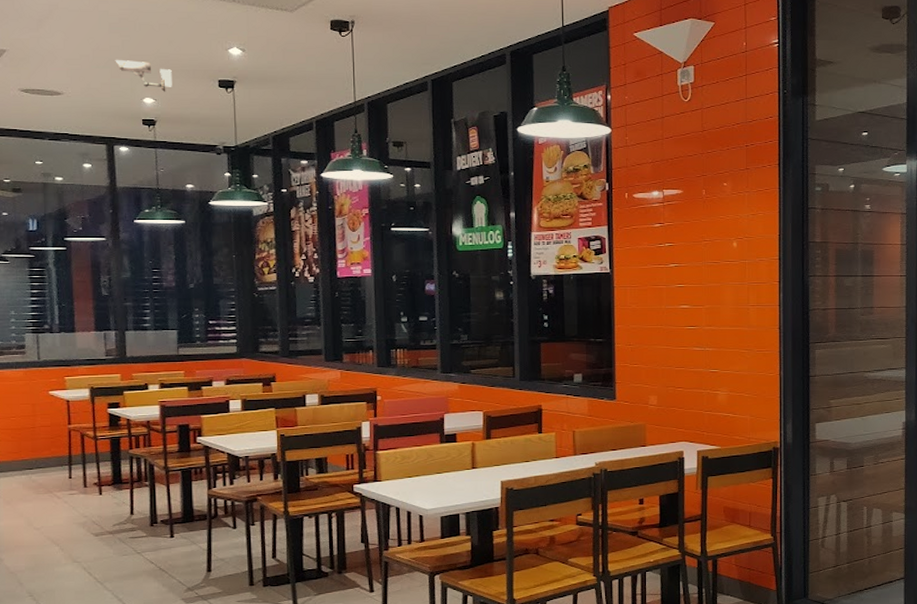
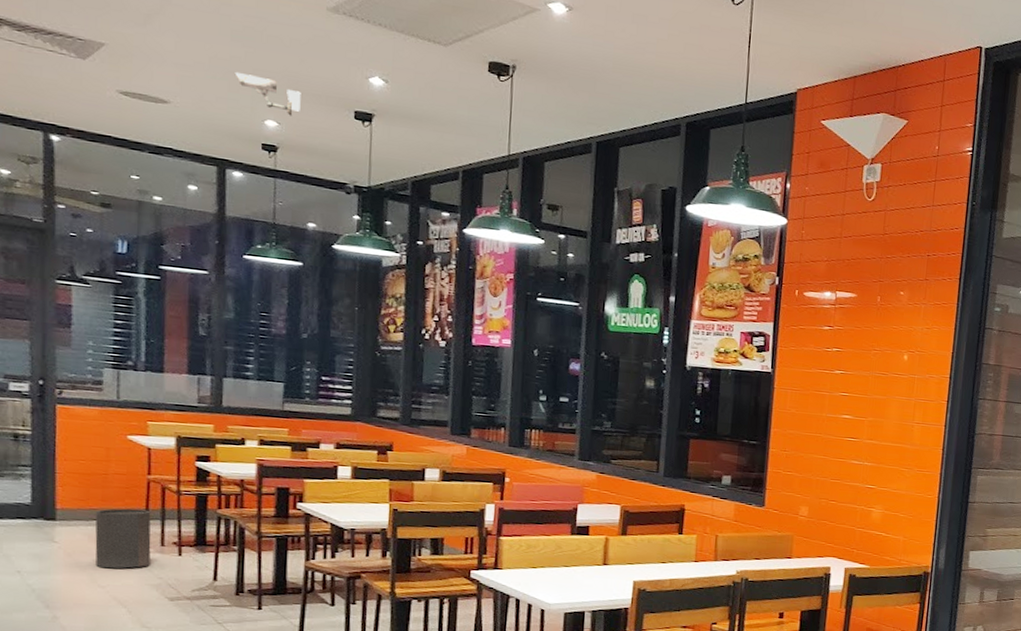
trash can: none [27,456,76,512] -> present [95,509,151,569]

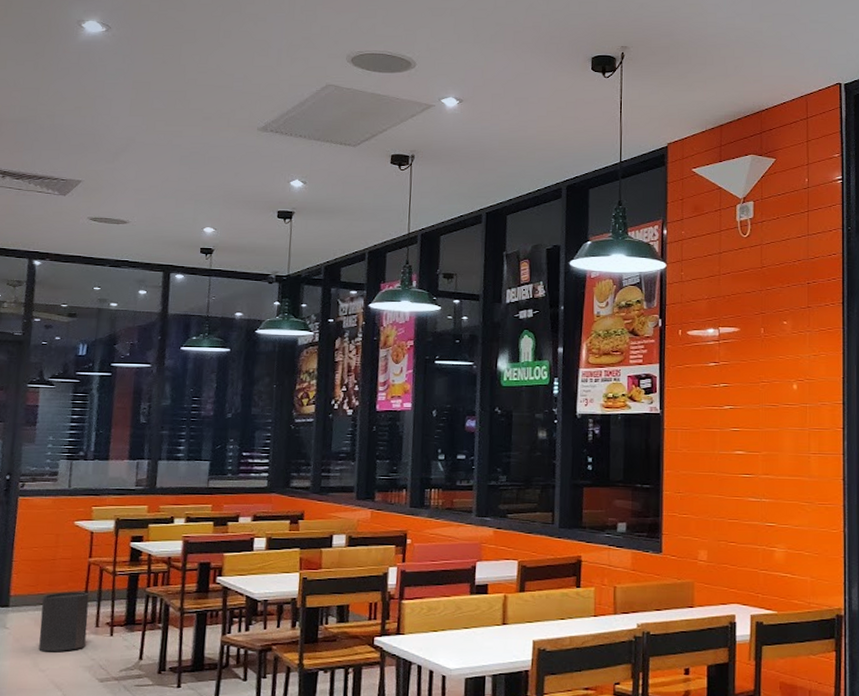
security camera: present [234,71,301,116] -> none [181,190,234,222]

